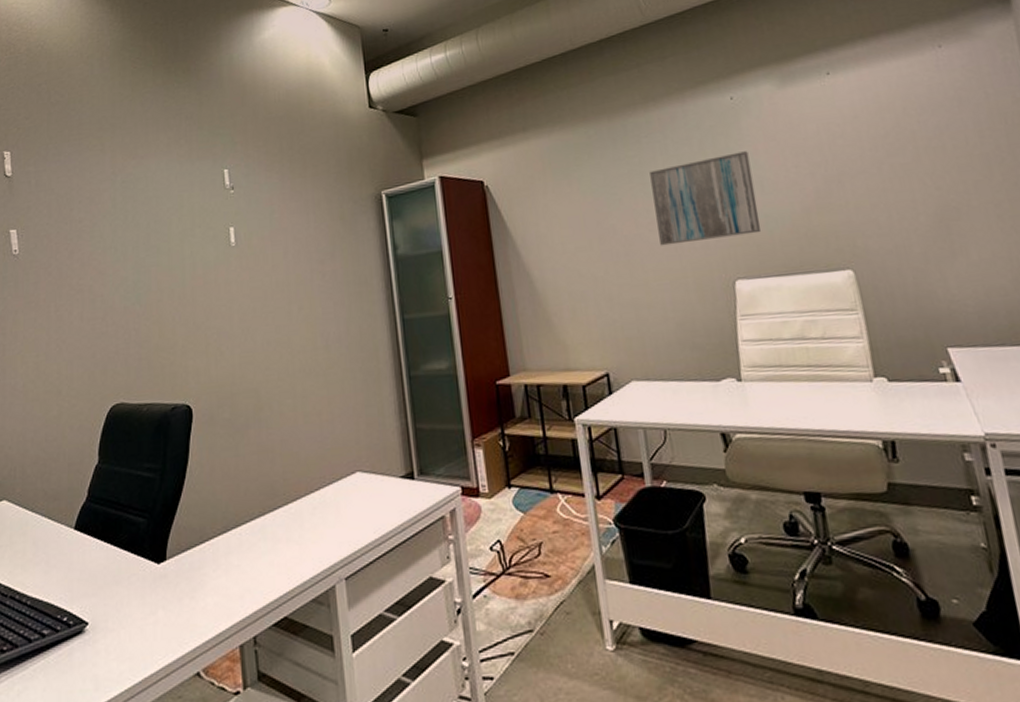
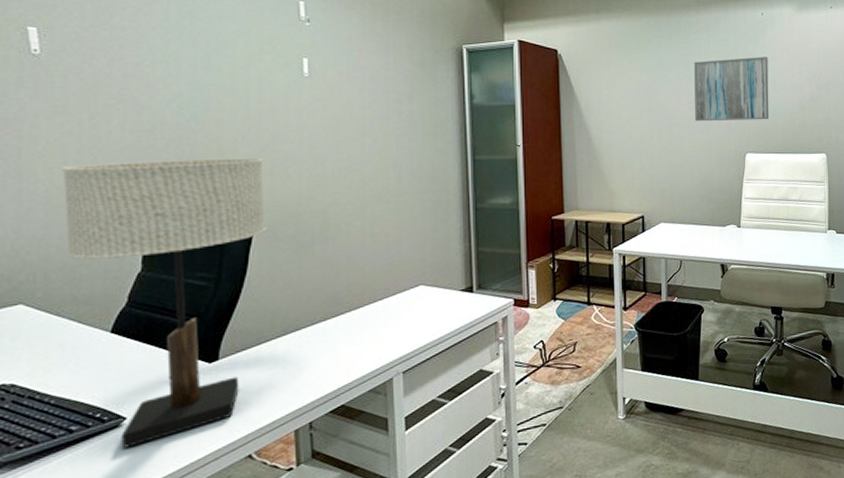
table lamp: none [34,337,204,657] -> present [61,159,267,448]

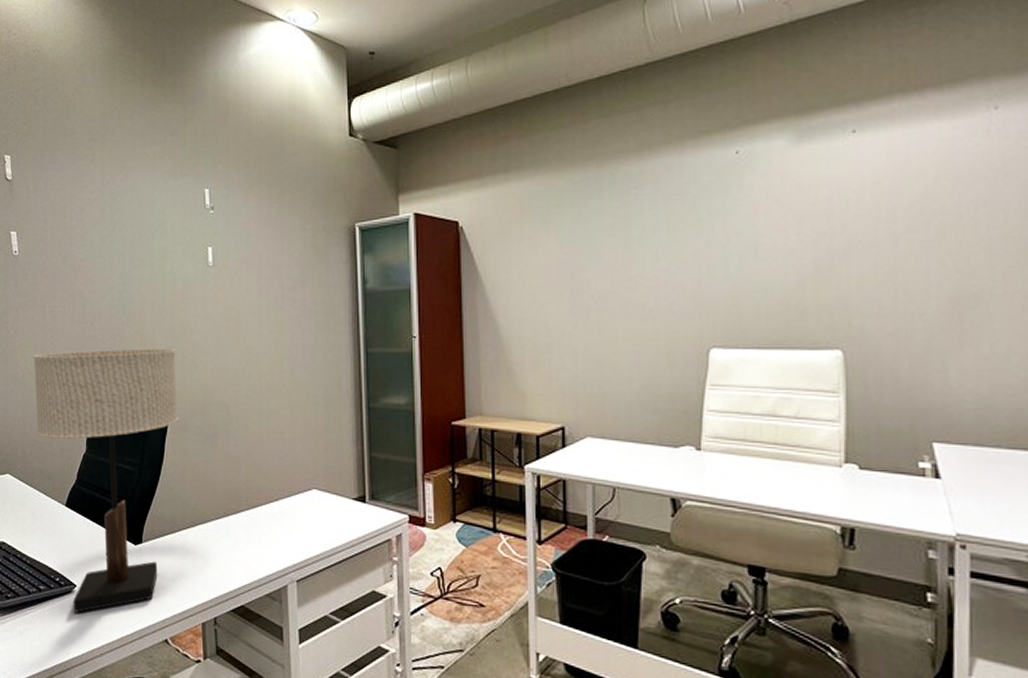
wall art: present [694,57,770,122] -> none [634,212,748,306]

